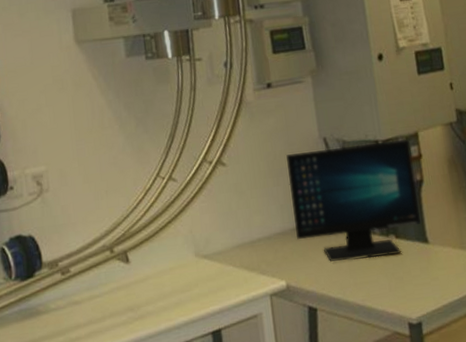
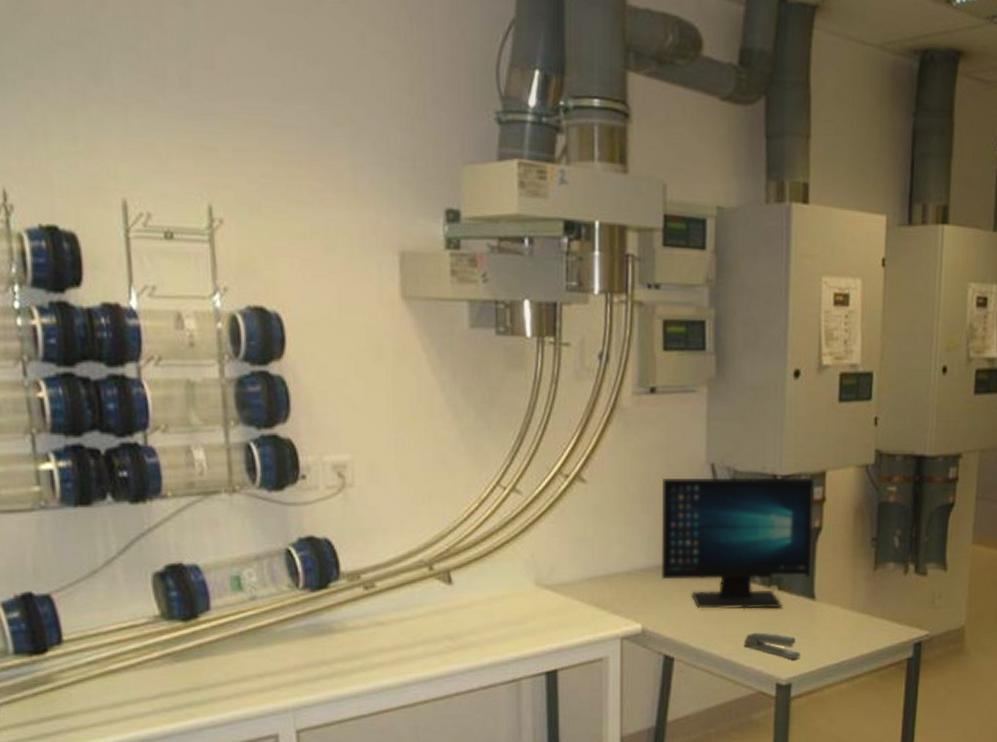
stapler: none [374,277,425,300] -> present [743,632,800,660]

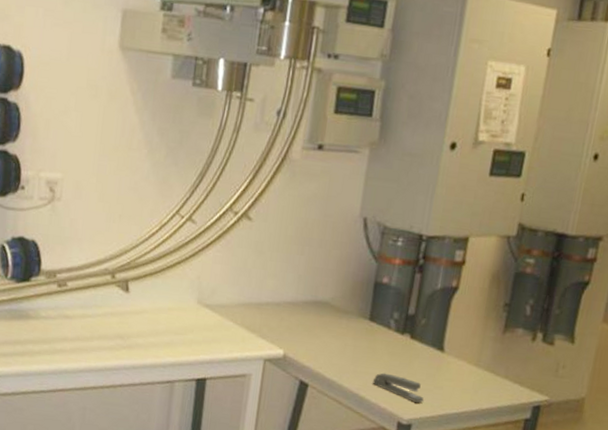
computer monitor: present [661,477,815,609] -> none [307,225,457,354]

